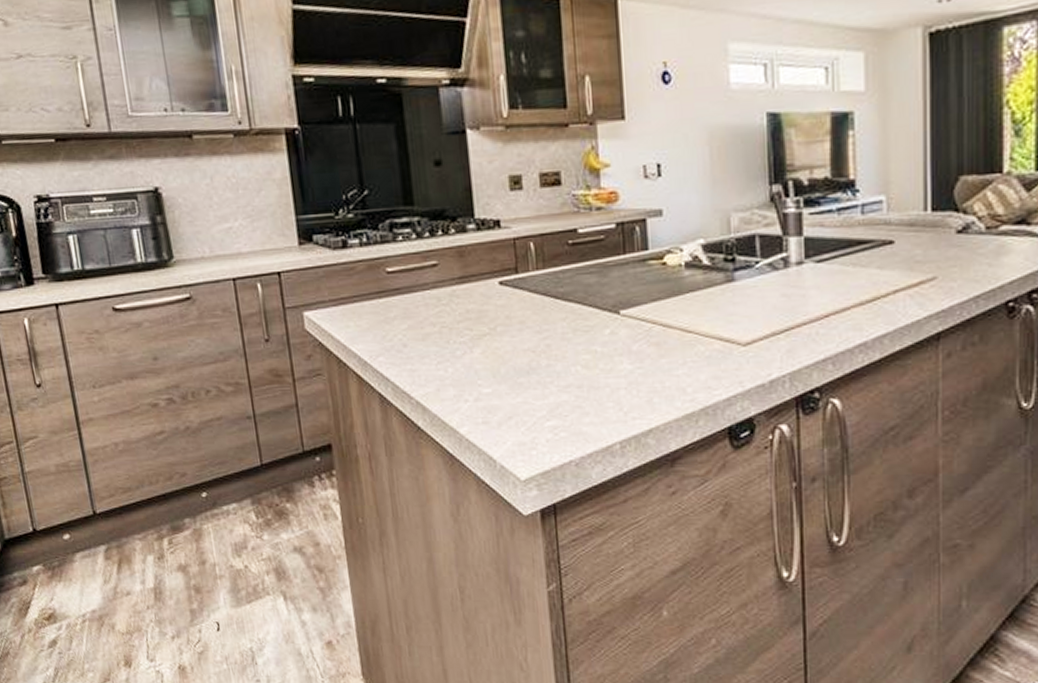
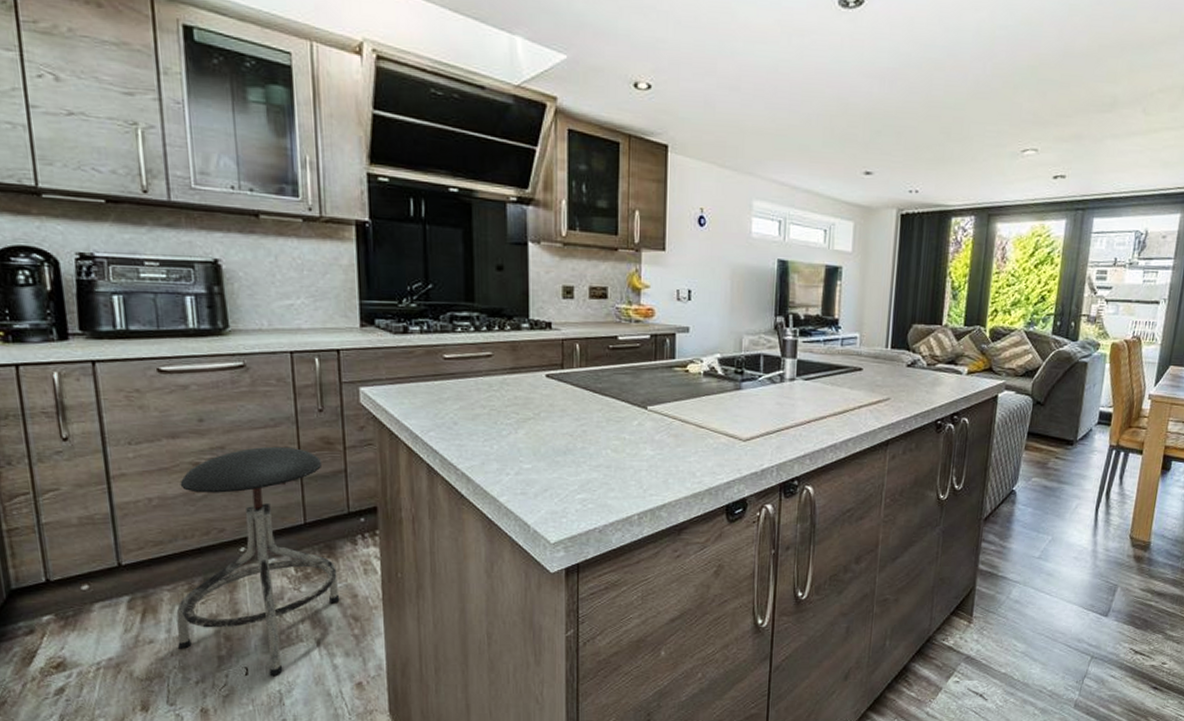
stool: none [141,382,303,633] -> present [176,446,340,677]

